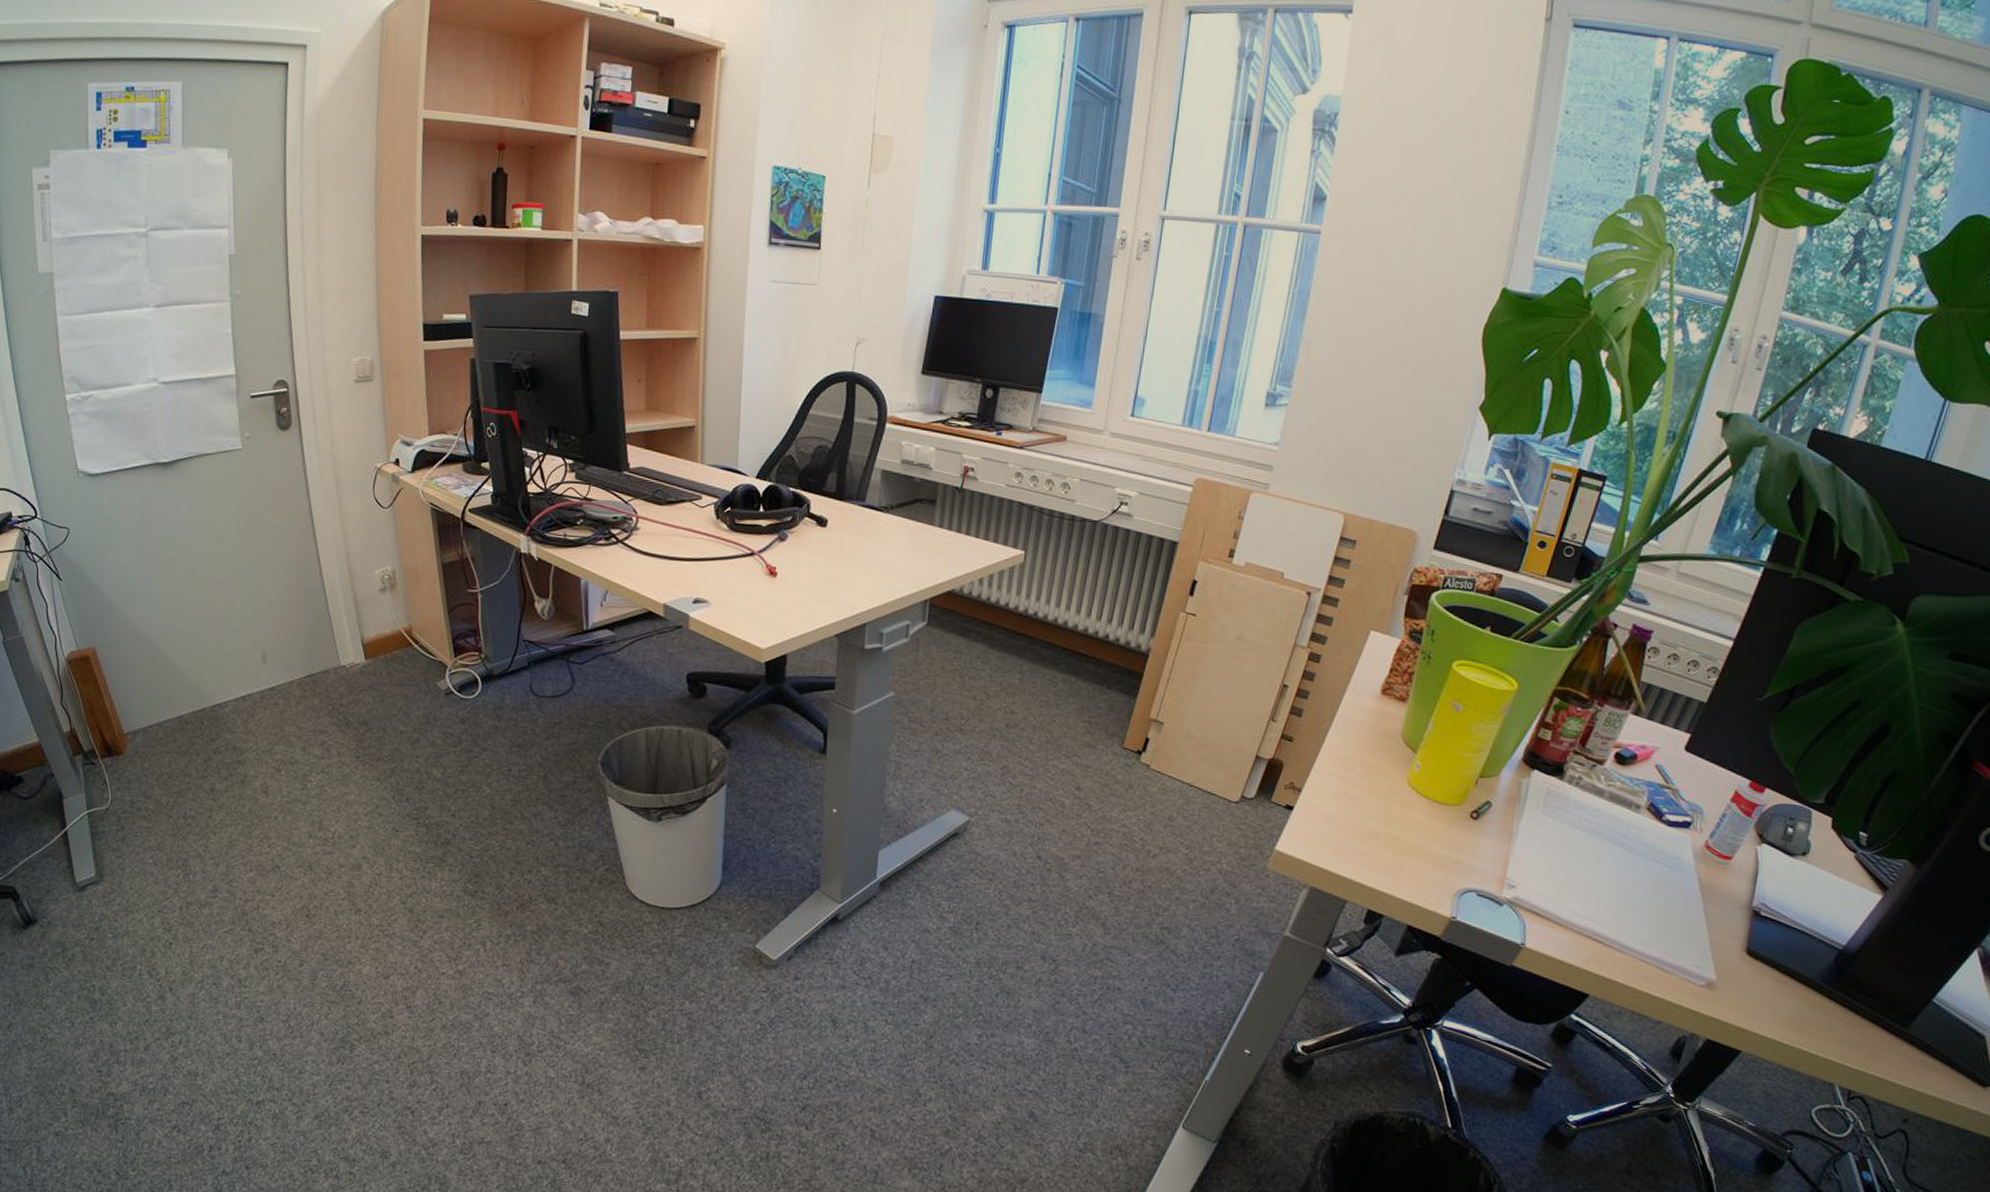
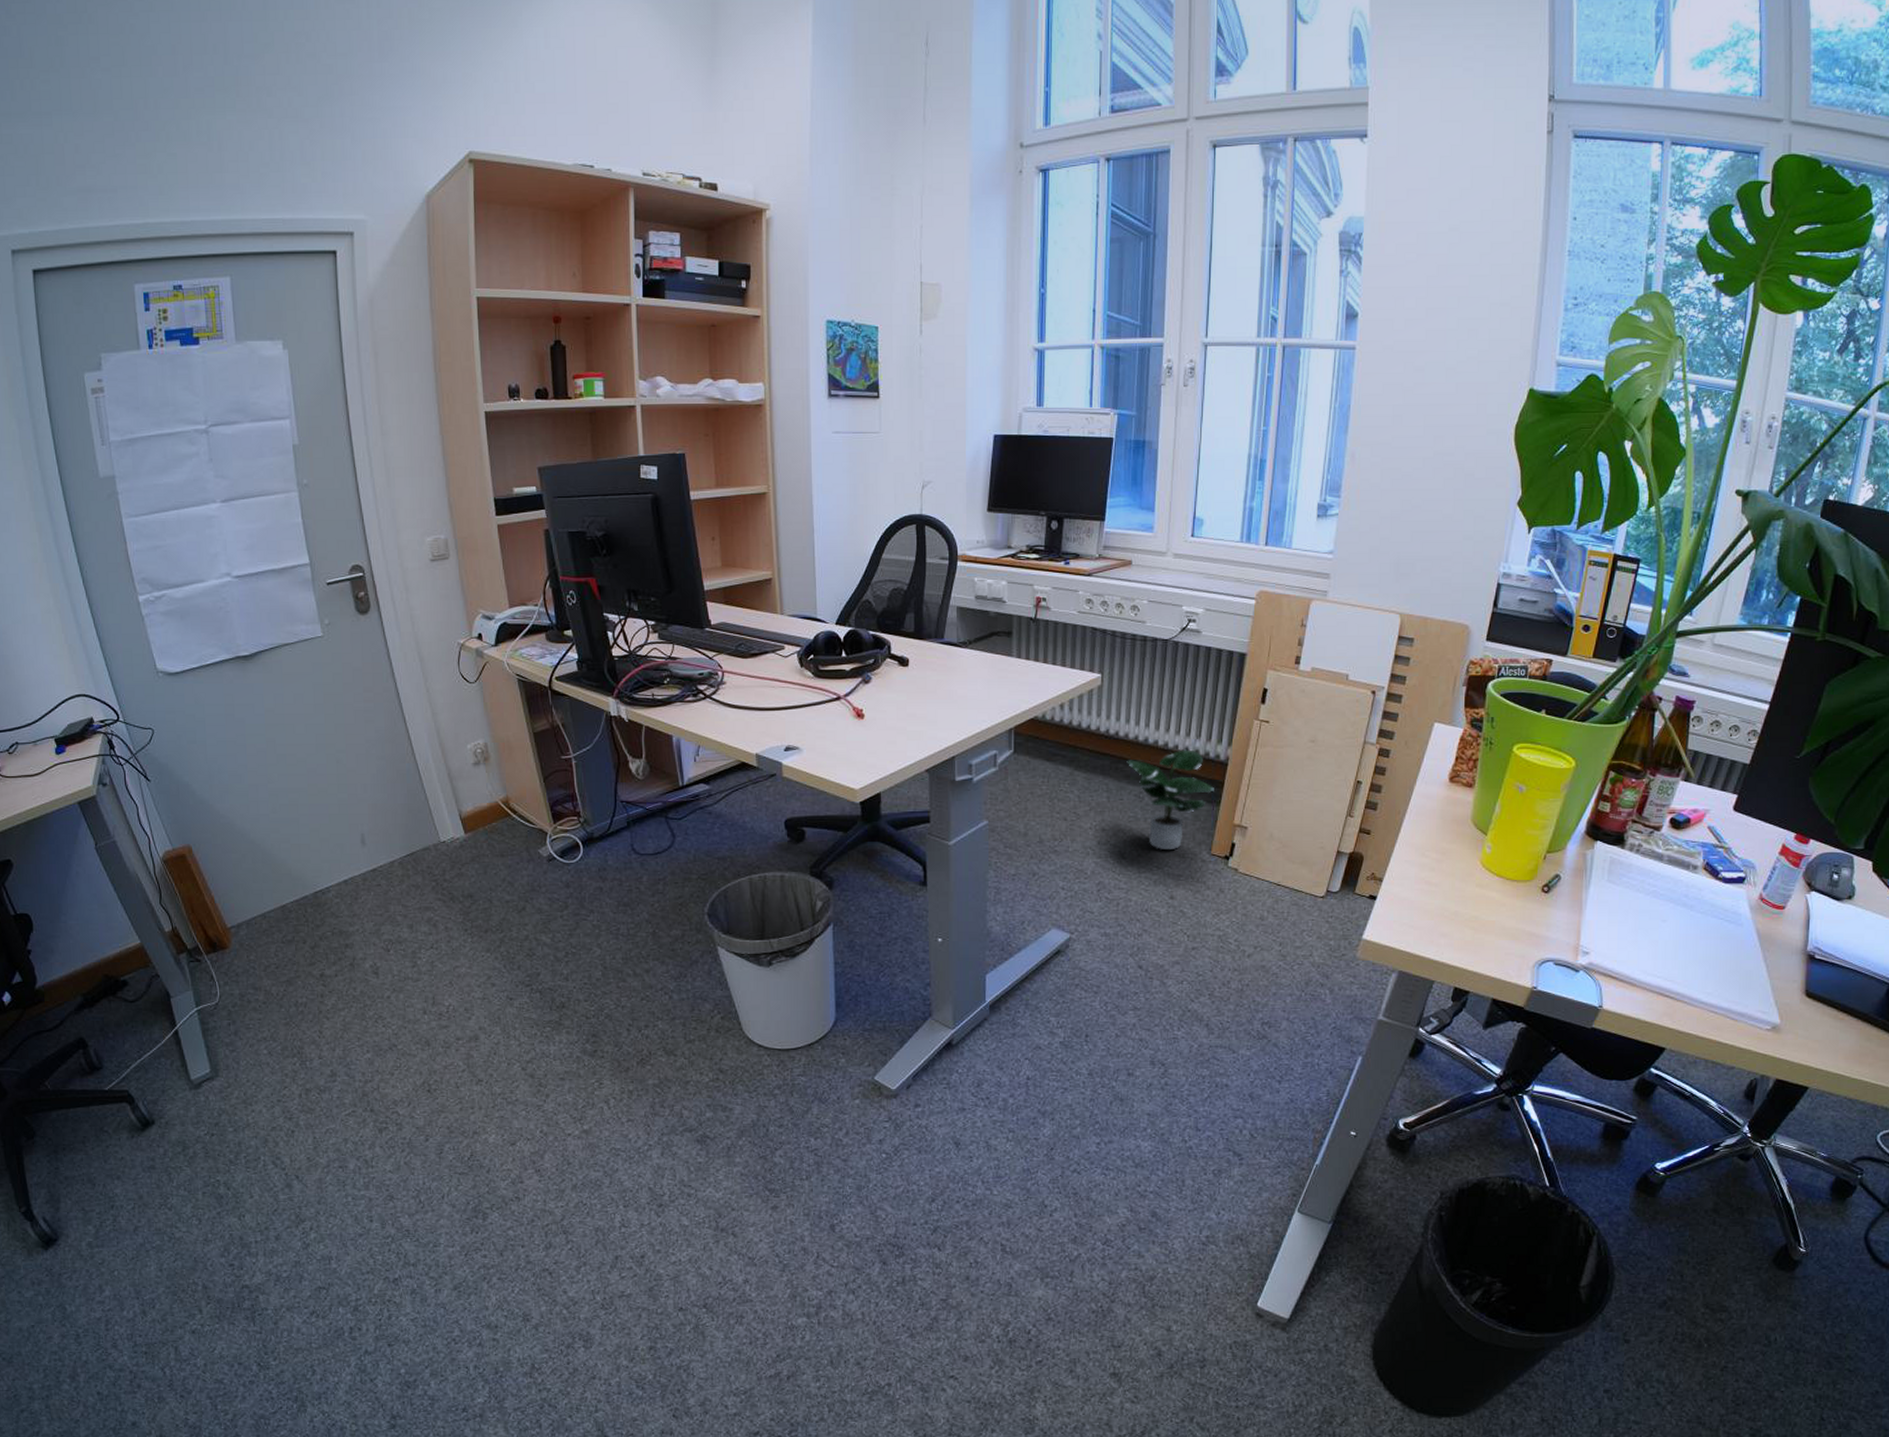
potted plant: none [1043,636,1134,739] -> present [1126,749,1215,849]

